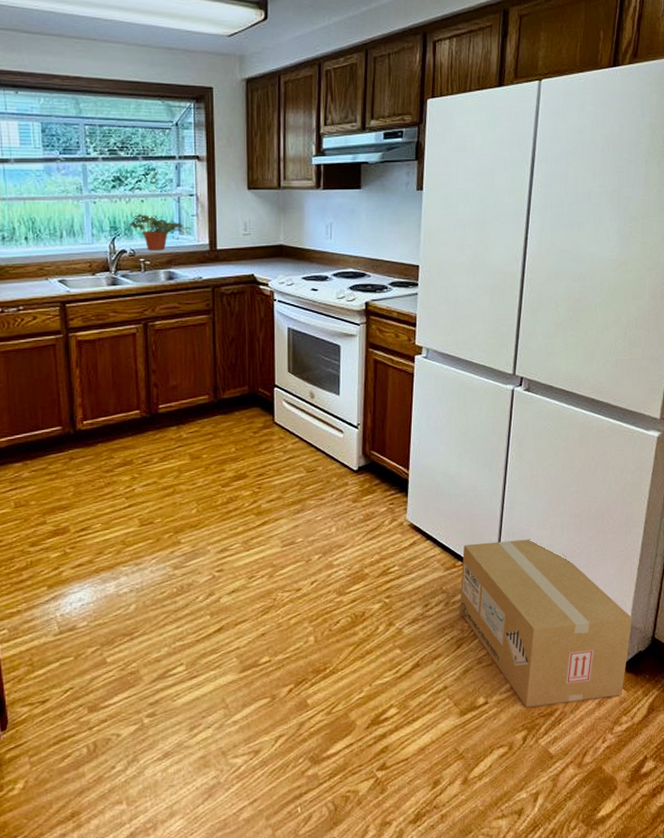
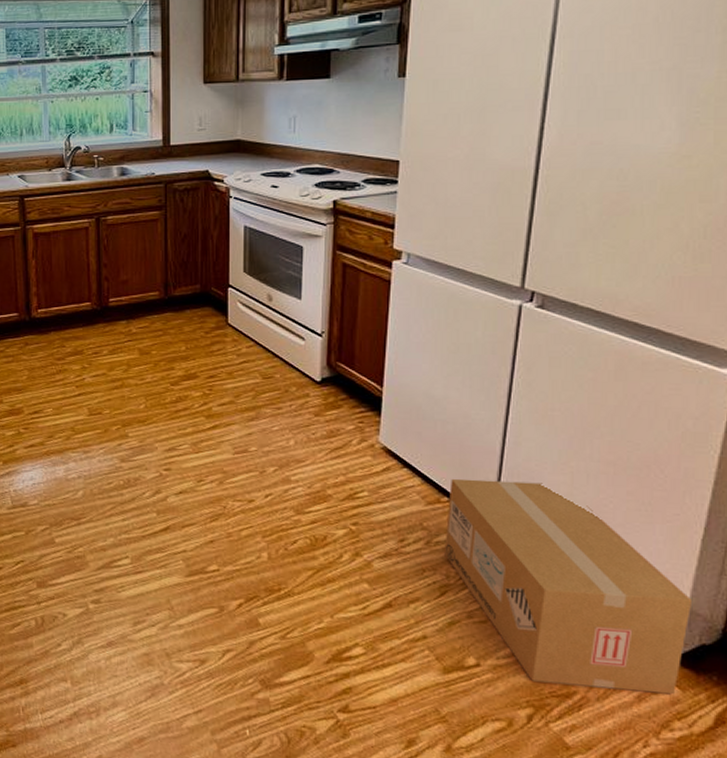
potted plant: present [129,213,191,251] -> none [84,110,144,147]

